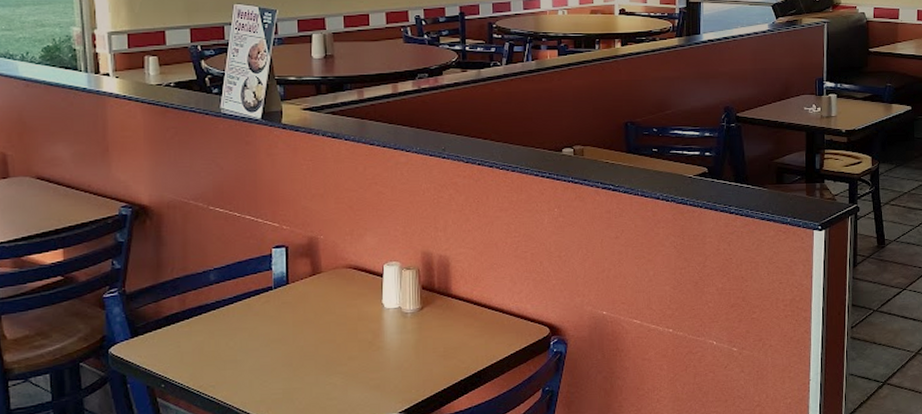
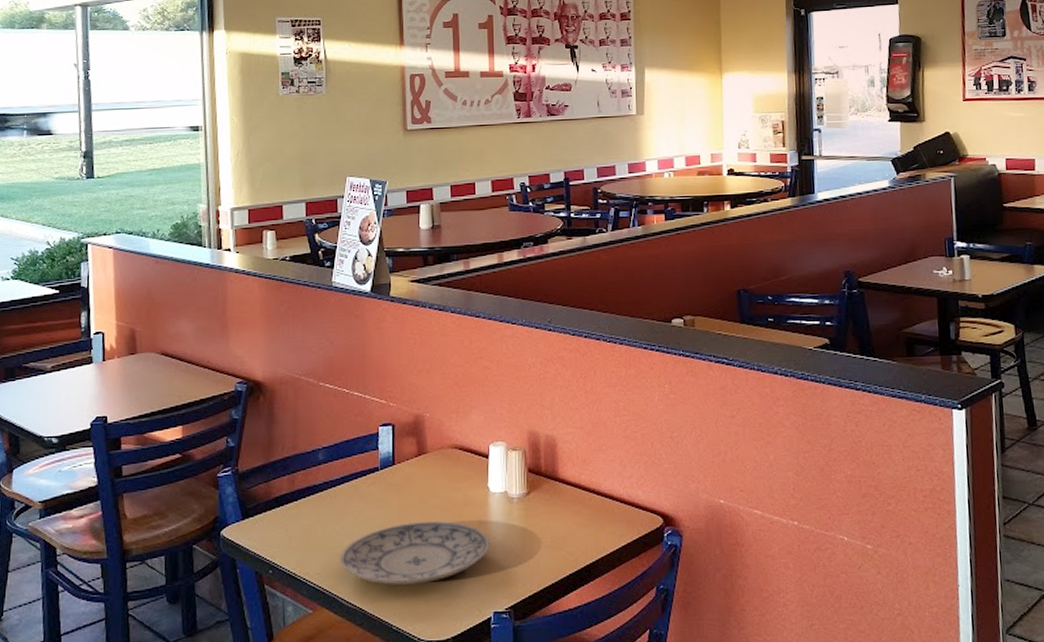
plate: none [235,335,385,395] -> present [340,520,491,585]

